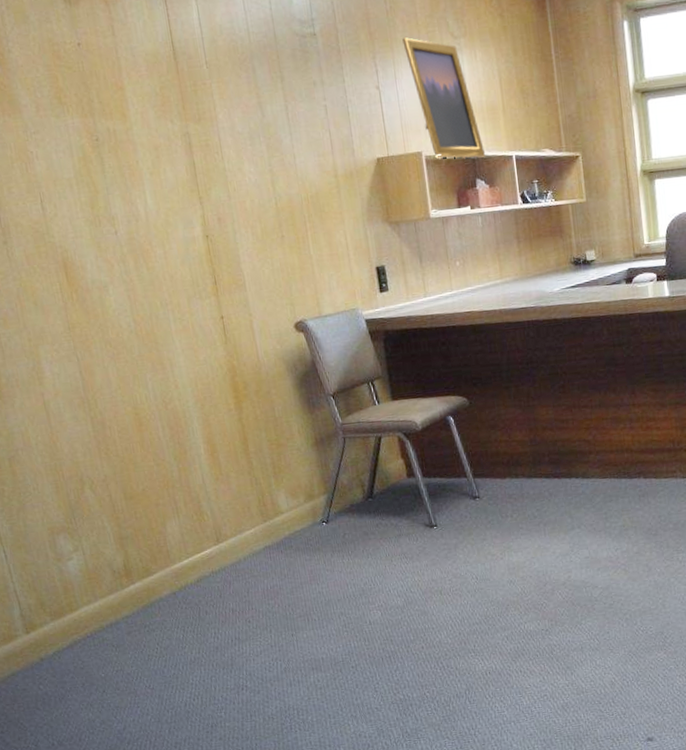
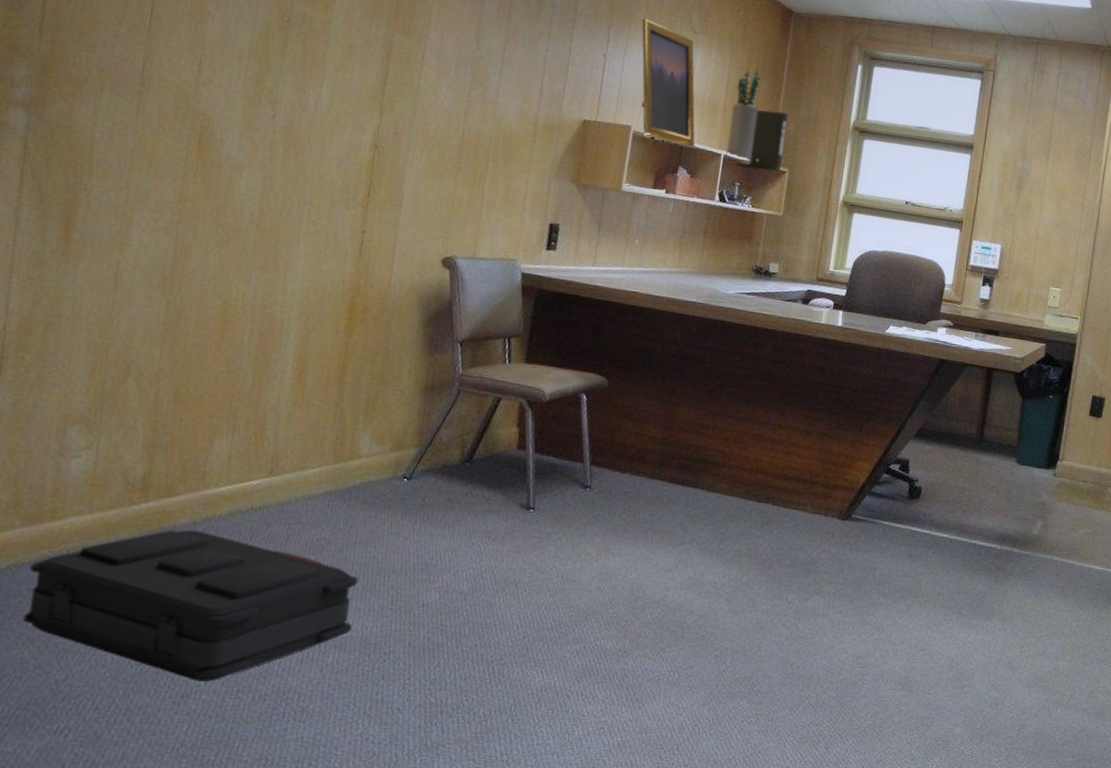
briefcase: none [69,598,321,714] -> present [23,529,359,682]
vase: none [509,55,543,162] -> present [725,67,761,165]
binder: none [528,94,573,164] -> present [735,110,788,172]

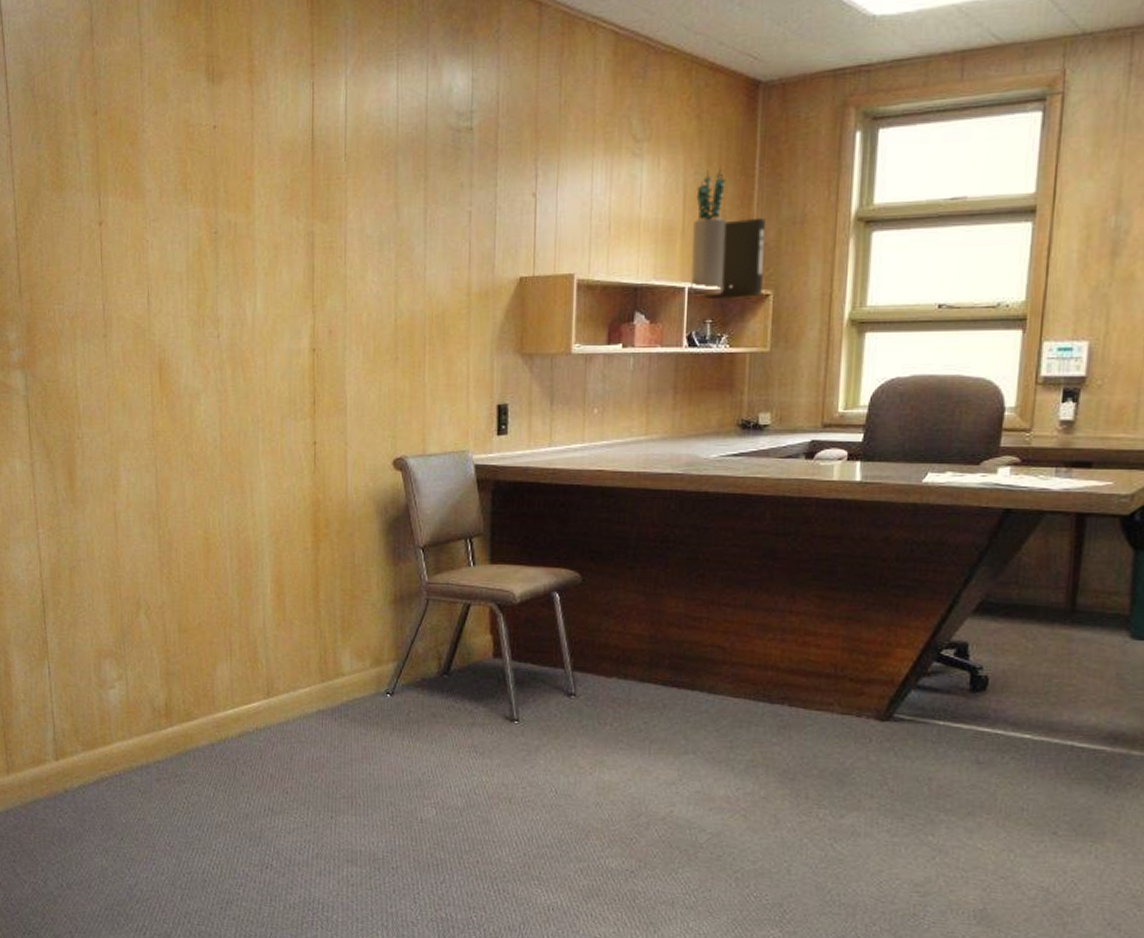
briefcase: present [23,529,359,682] -> none [94,750,360,891]
picture frame: present [641,18,695,148] -> none [573,138,652,287]

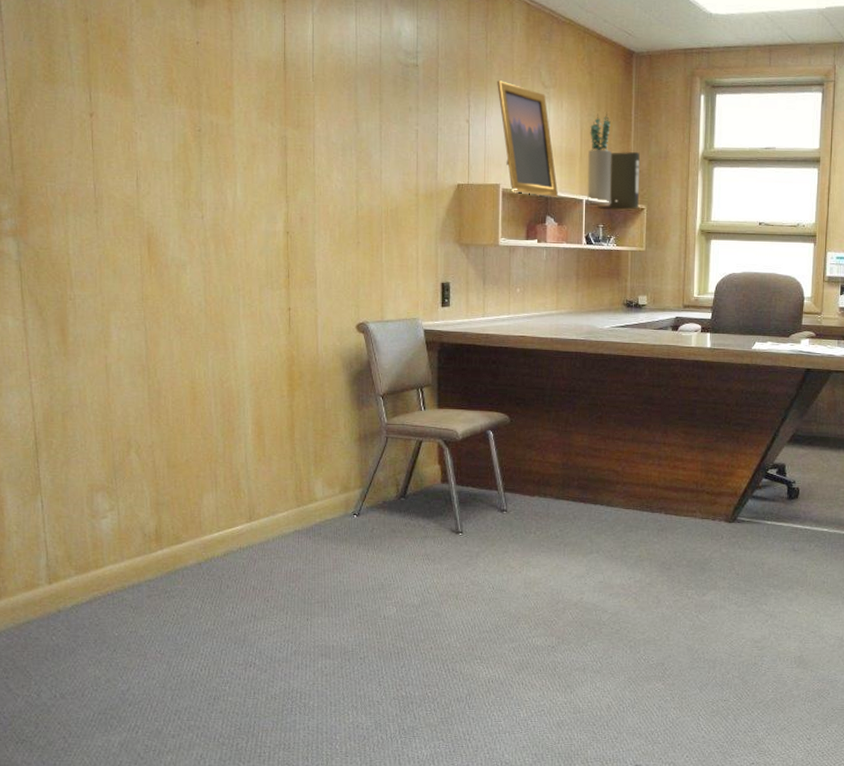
picture frame: none [573,138,652,287] -> present [497,80,559,197]

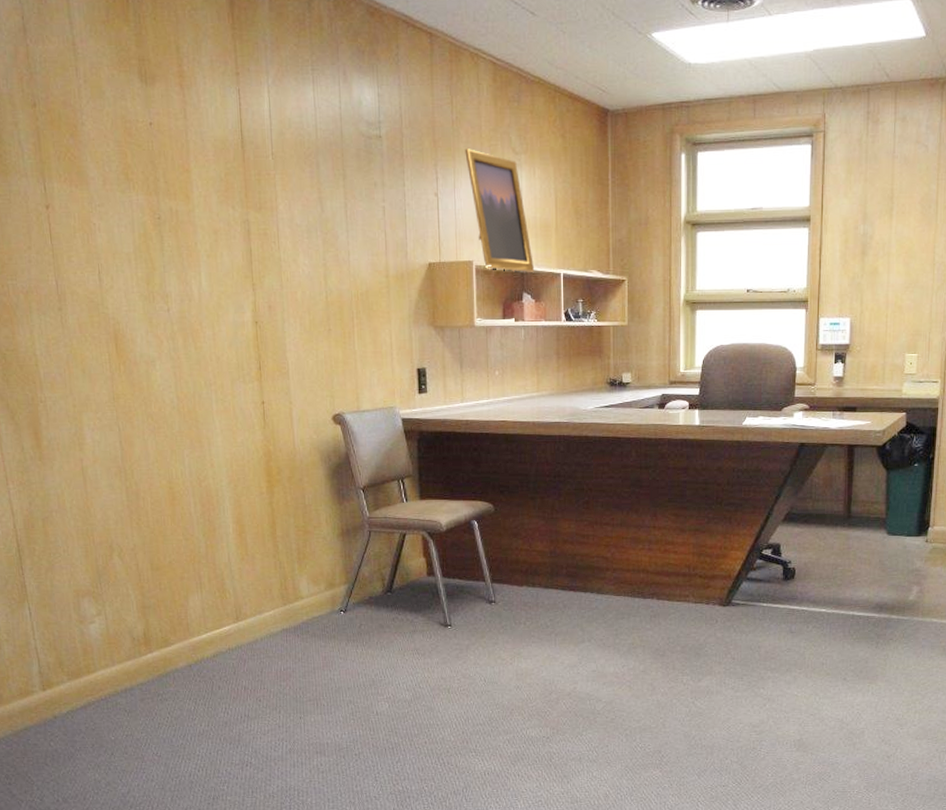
vase: present [587,112,612,207] -> none [564,177,590,280]
binder: present [596,151,640,211] -> none [575,218,619,284]

